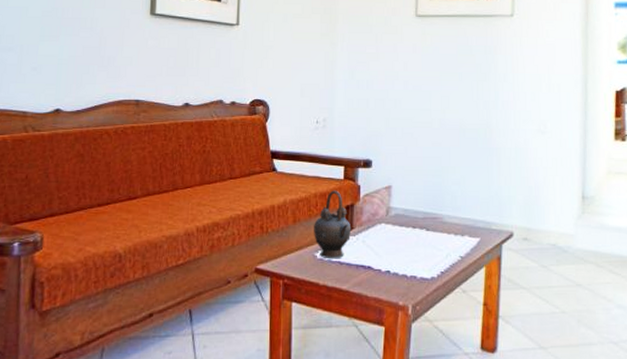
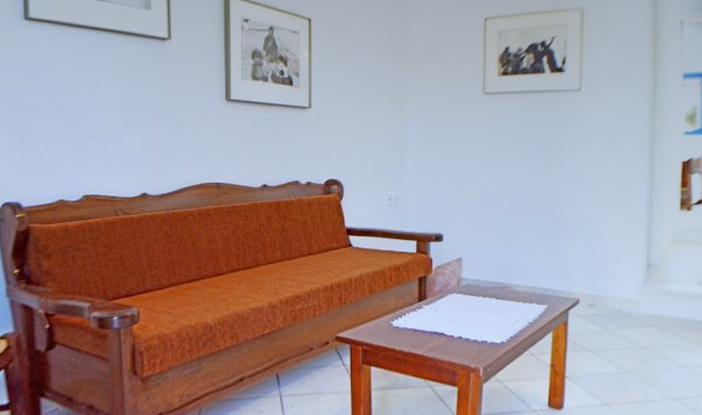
teapot: present [314,190,352,259] -> none [389,263,425,327]

